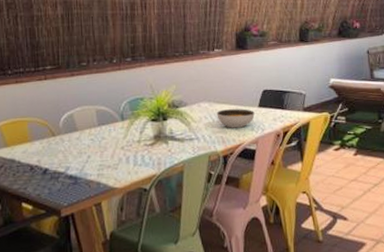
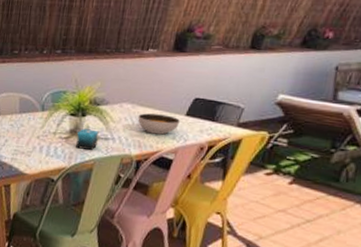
candle: none [161,132,183,154] -> present [75,128,99,151]

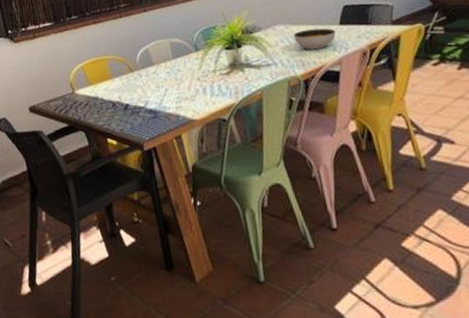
candle: present [75,128,99,151] -> none [237,59,261,82]

